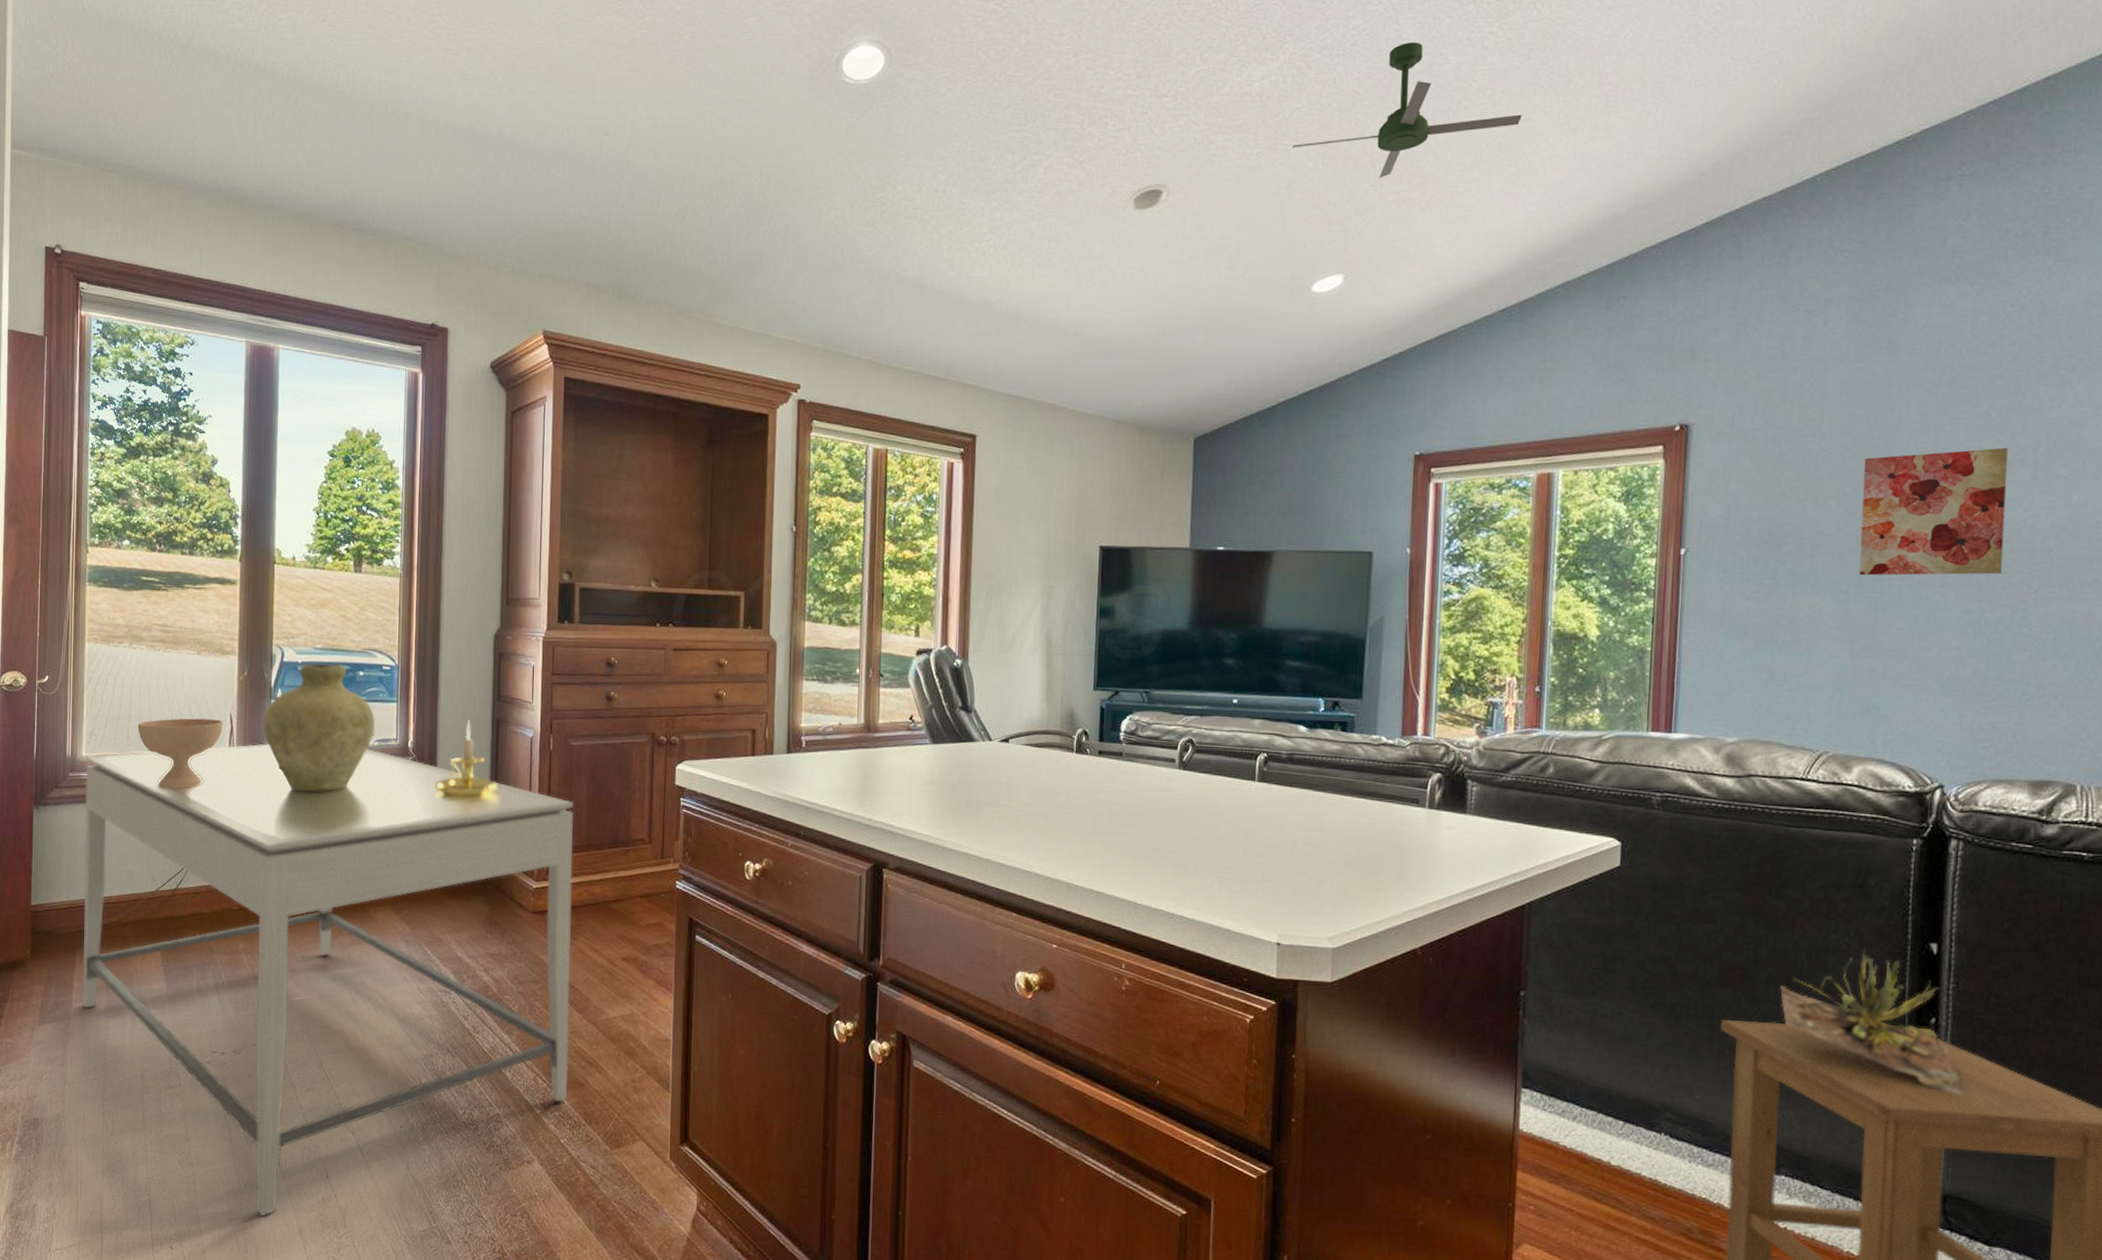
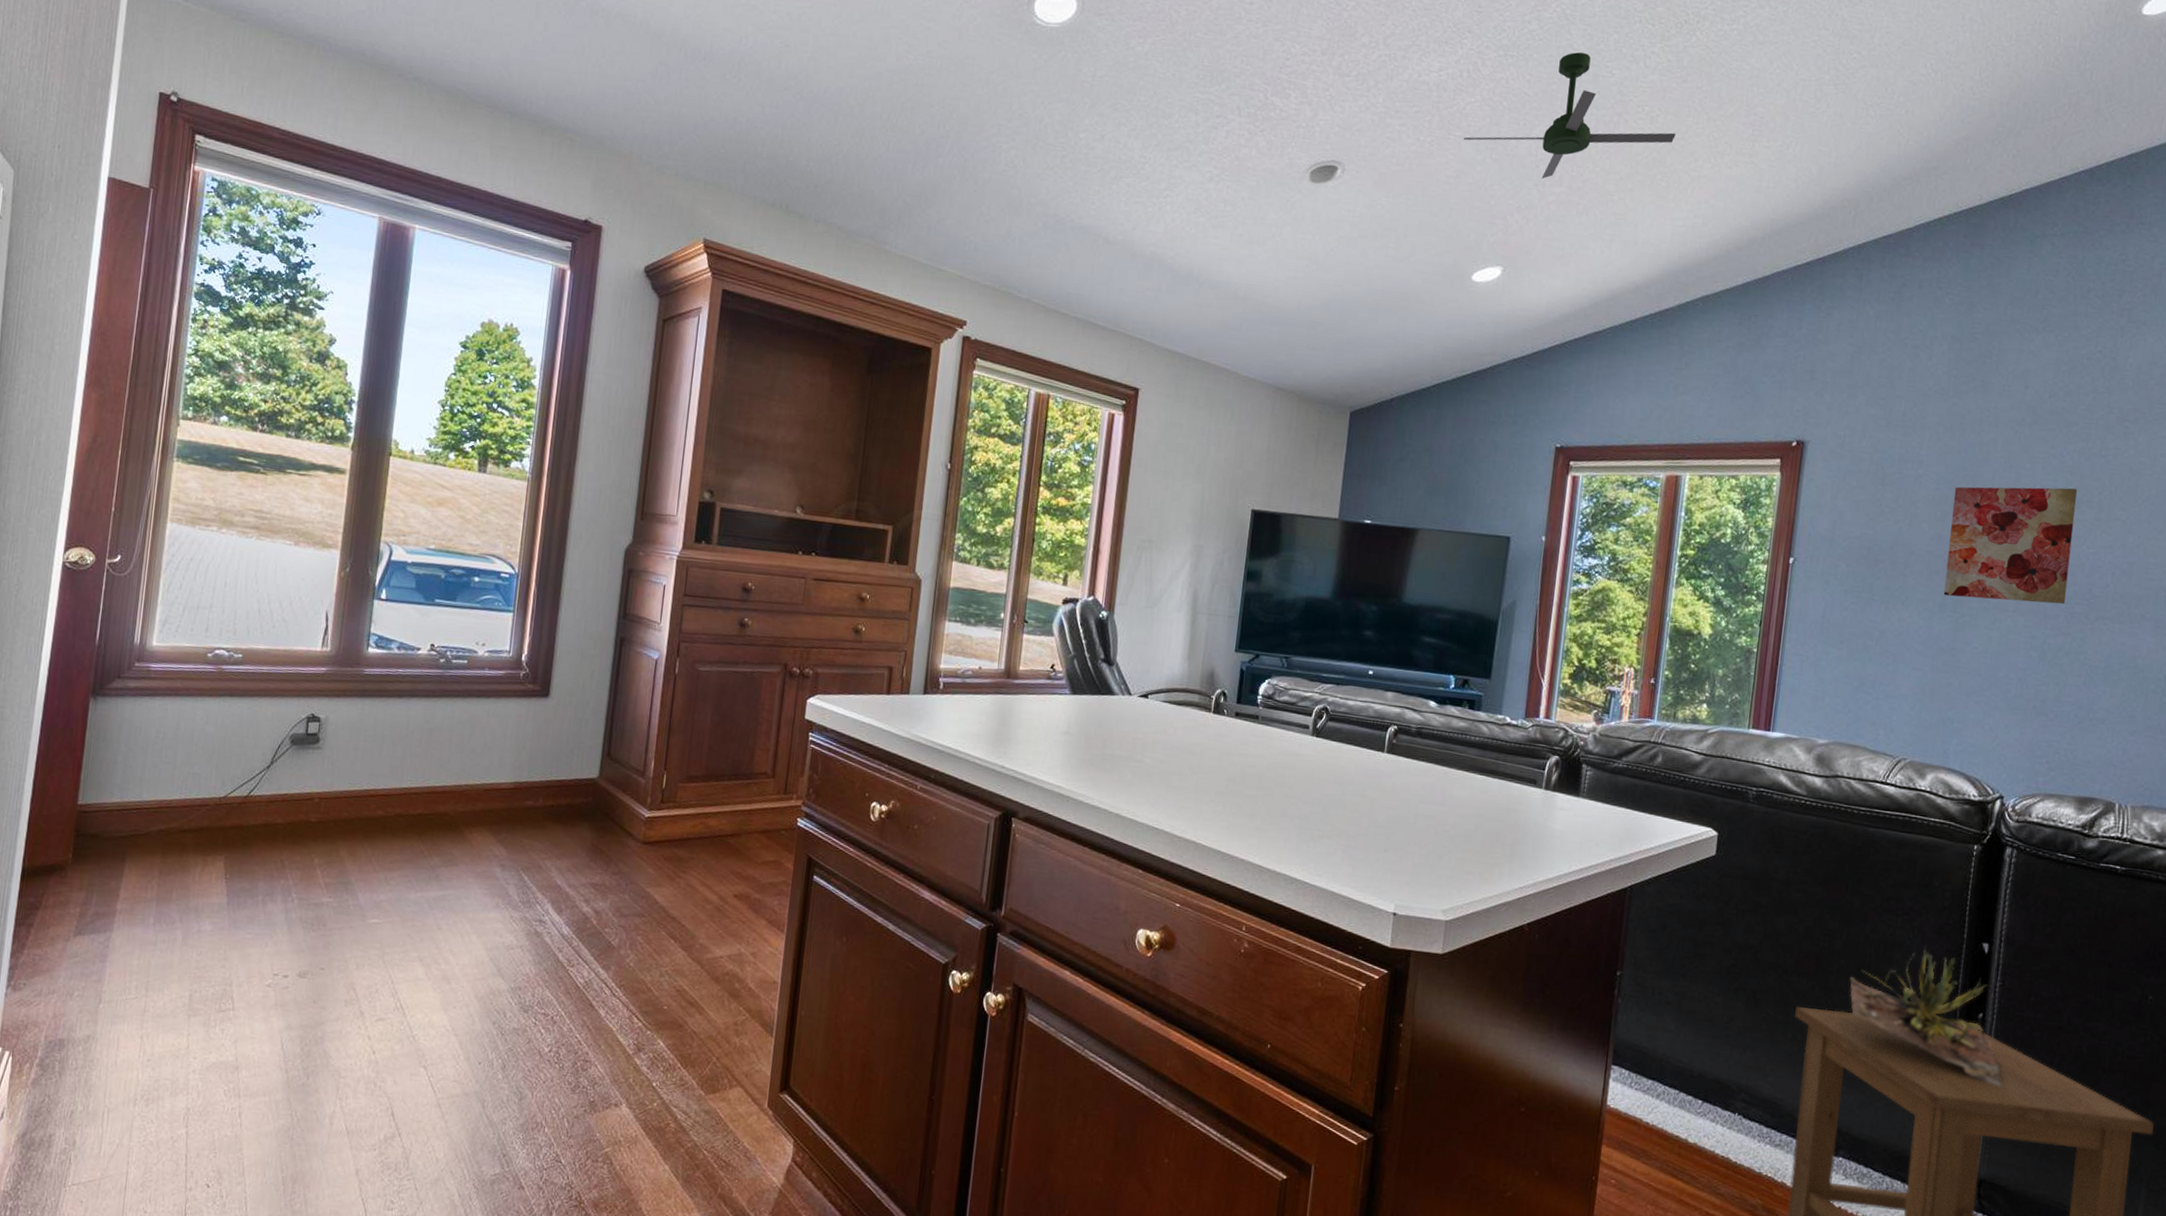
dining table: present [83,744,574,1217] -> none [128,645,696,1155]
bowl: present [137,718,223,788] -> none [219,612,317,688]
vase: present [263,663,376,792] -> none [361,564,488,702]
candle holder: present [434,720,500,798] -> none [547,636,618,718]

